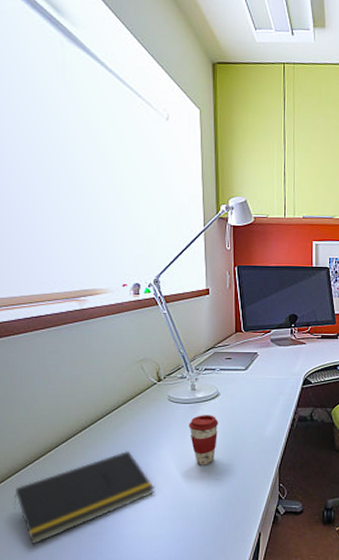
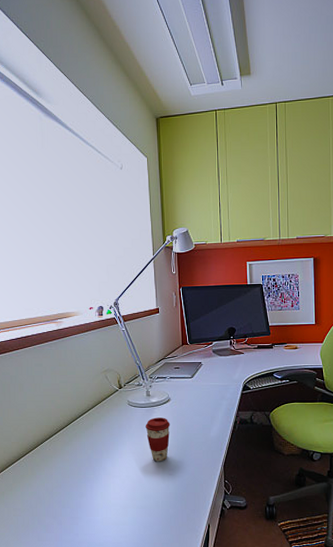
notepad: present [13,450,155,545] -> none [10,447,119,525]

